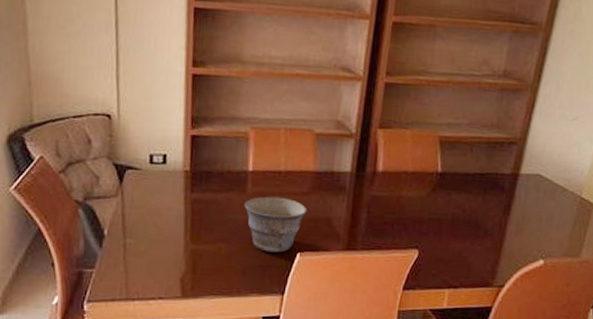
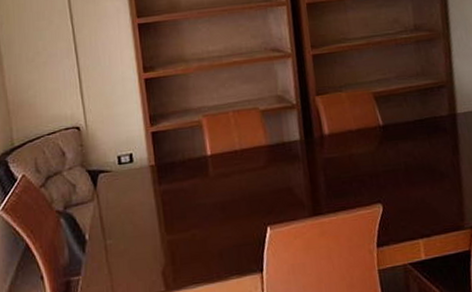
bowl: present [244,196,308,253] -> none [209,174,268,231]

